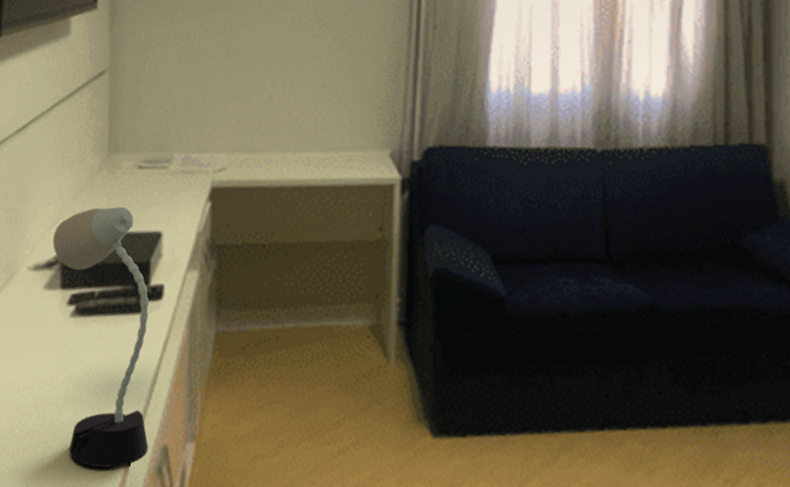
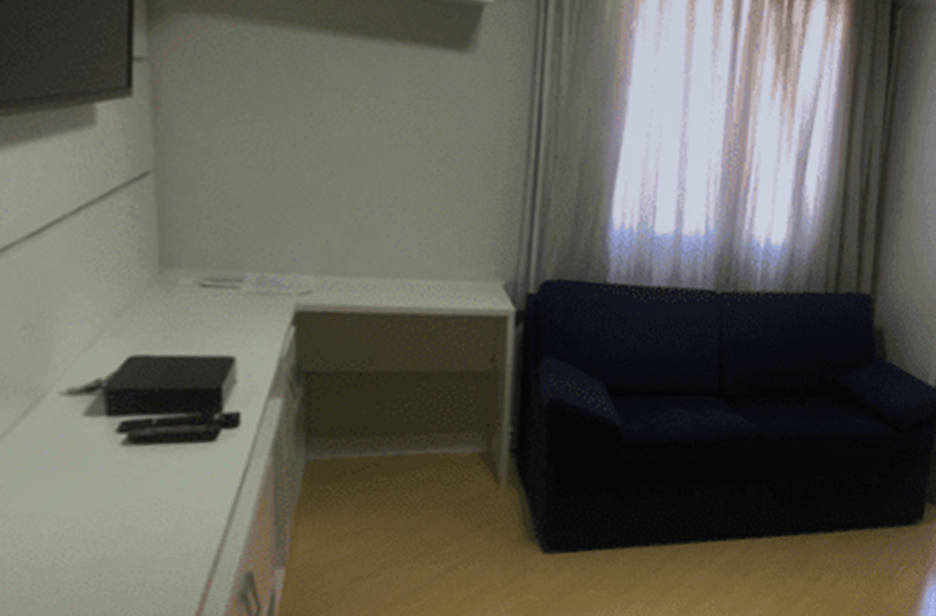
desk lamp: present [53,206,149,468] -> none [91,327,230,597]

